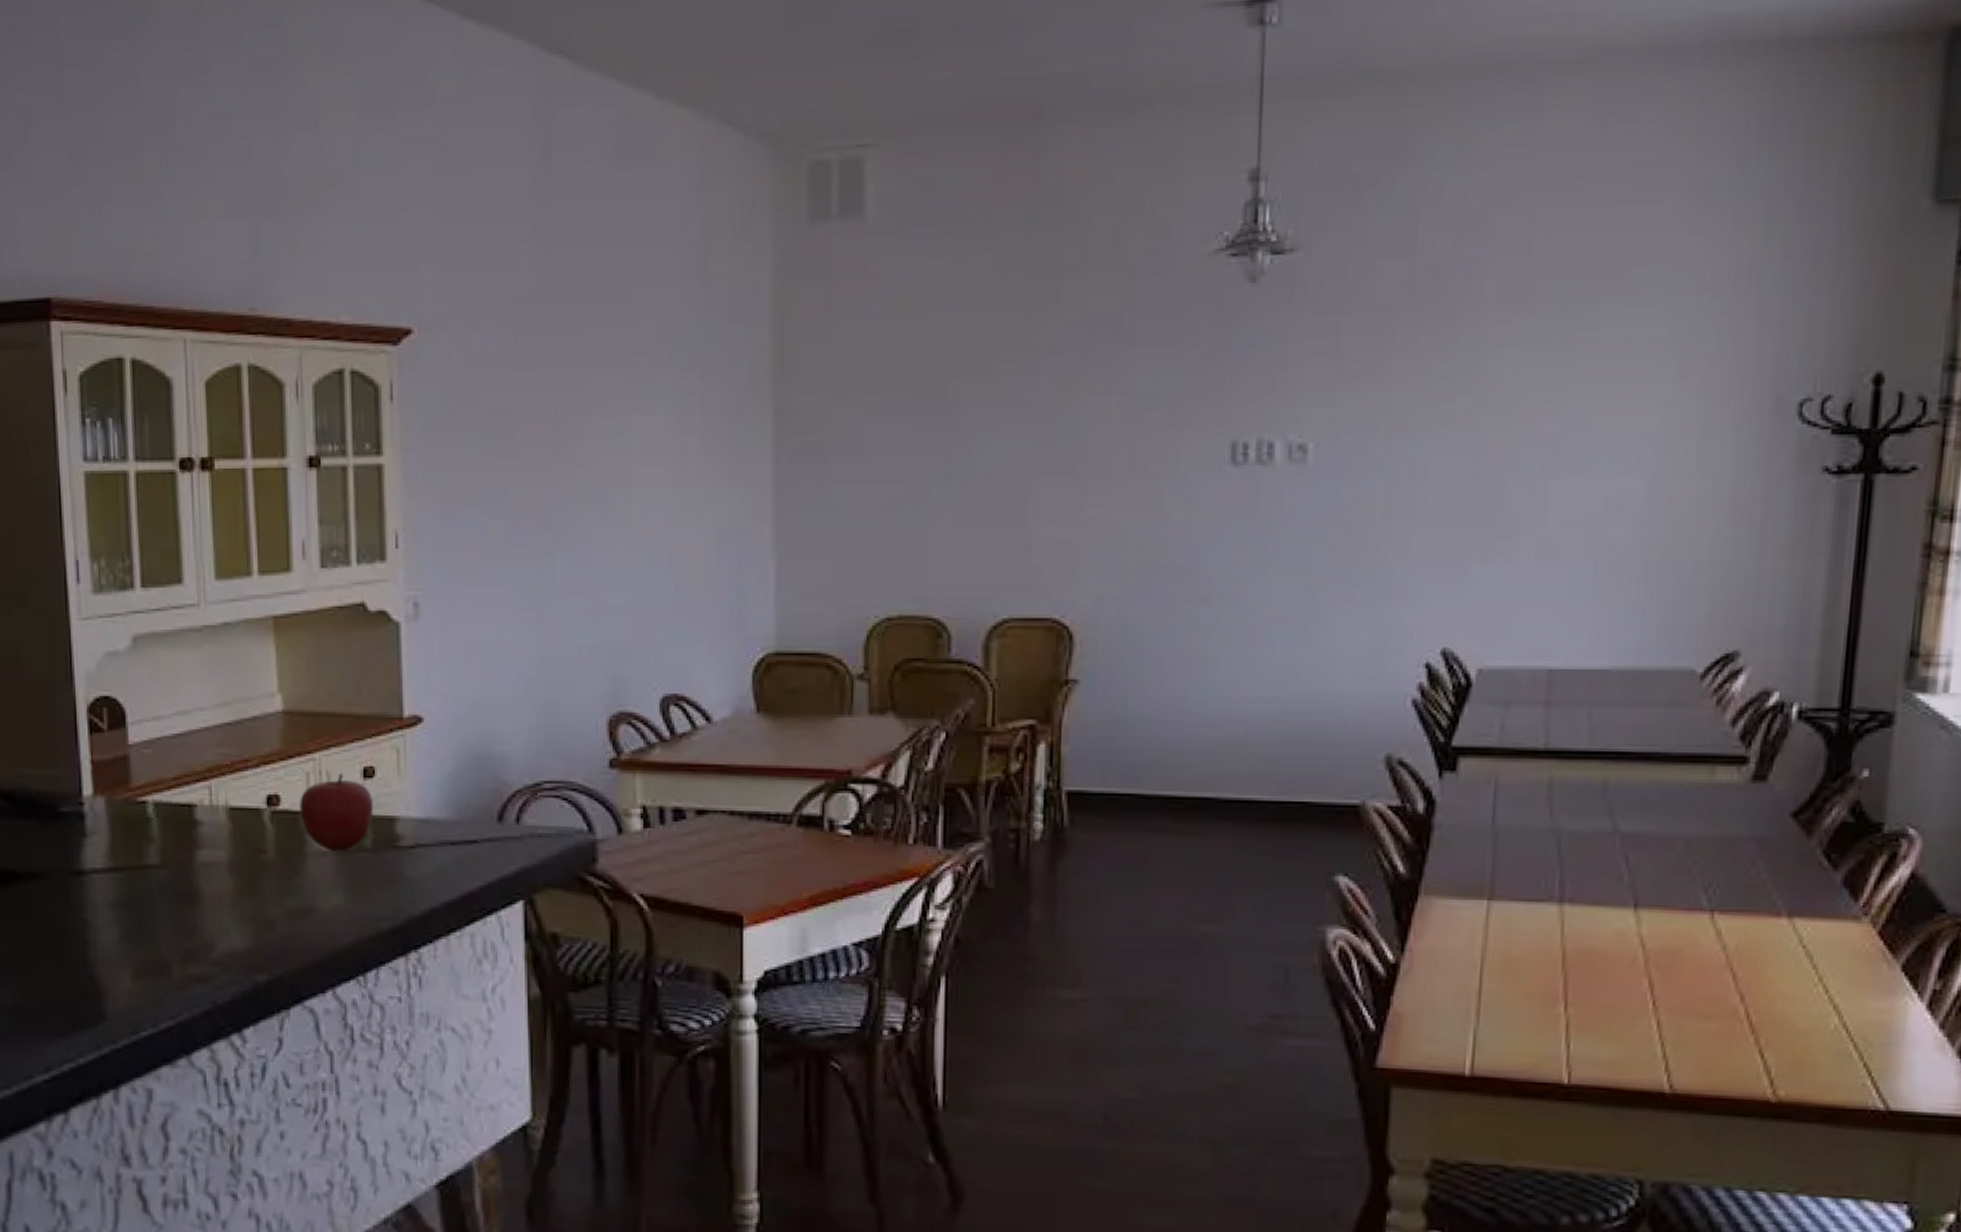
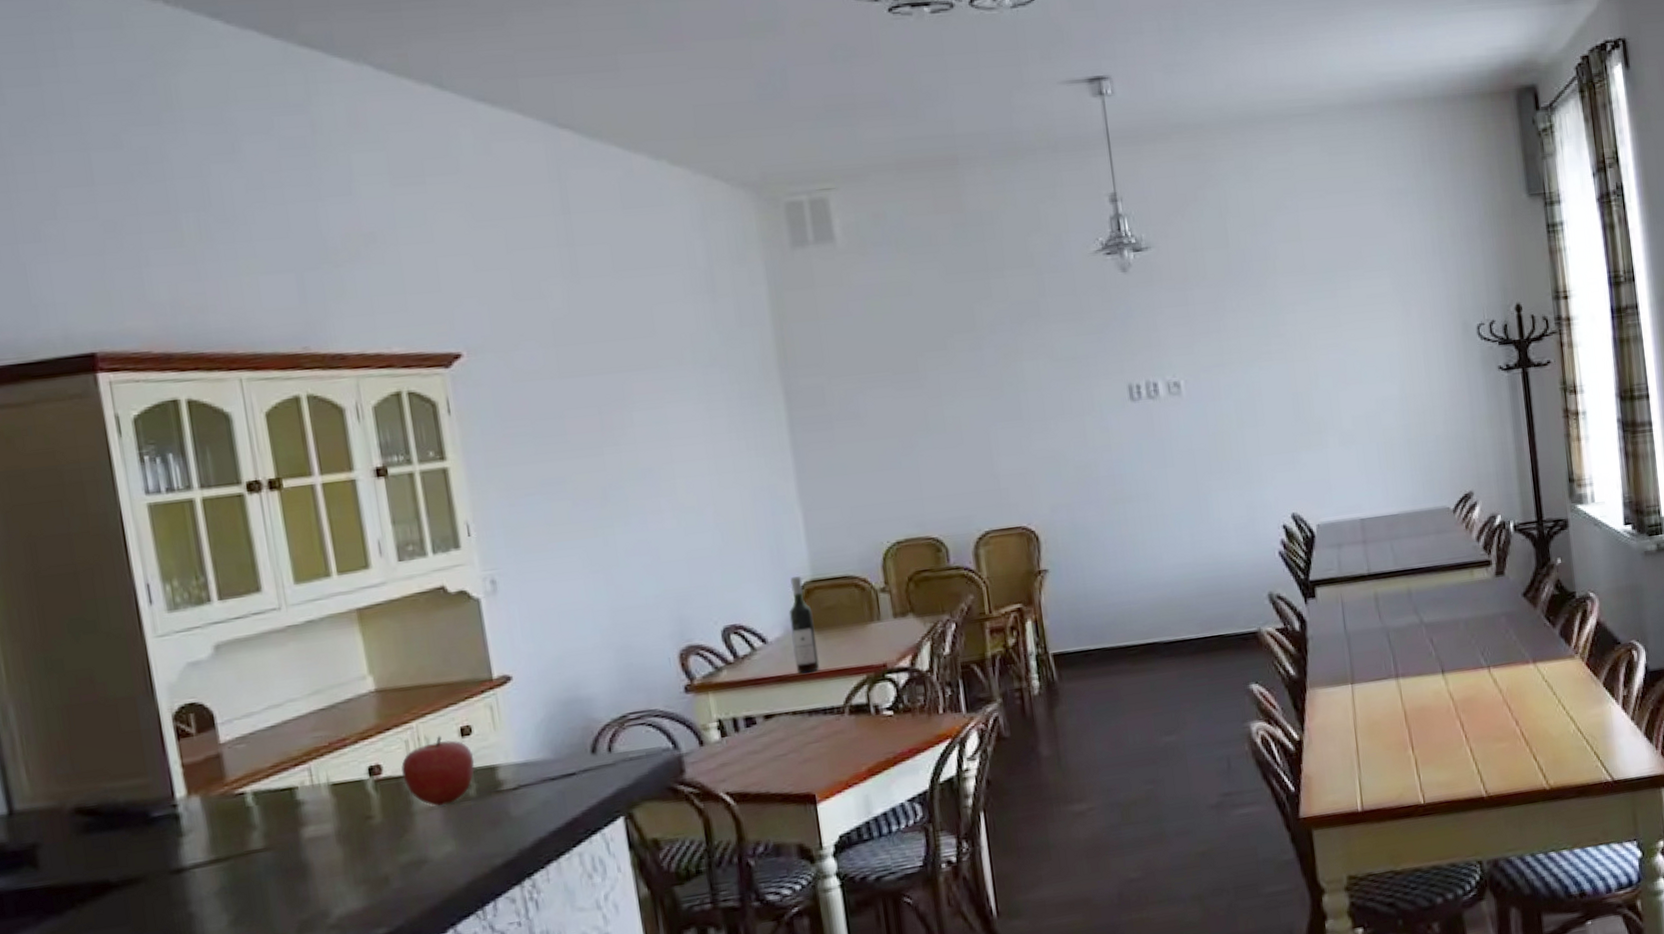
bottle: none [741,644,771,766] -> present [788,576,820,674]

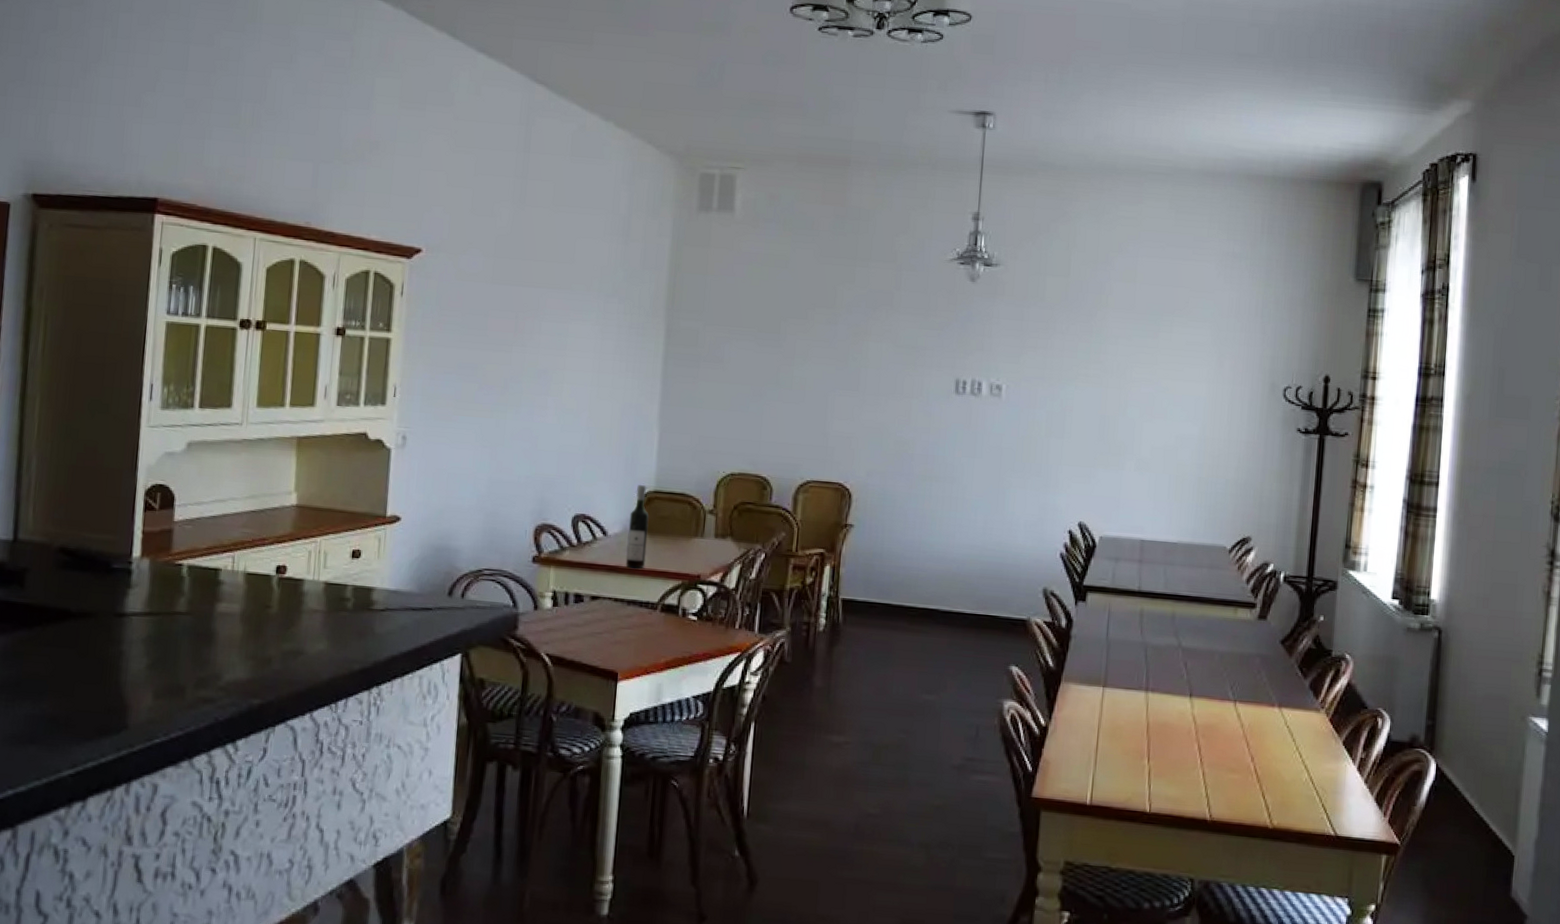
fruit: present [401,735,475,806] -> none [301,553,358,611]

